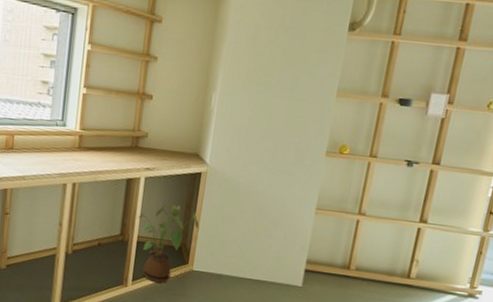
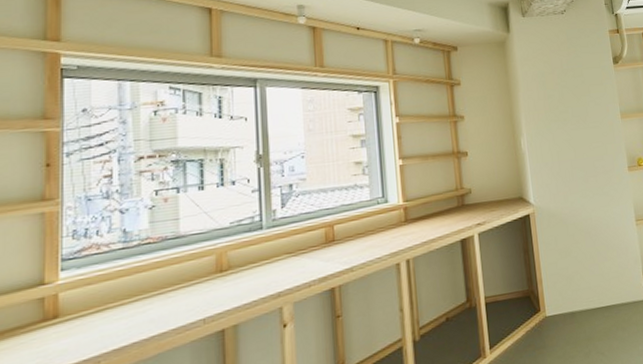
house plant: present [137,205,199,283] -> none [480,253,542,343]

